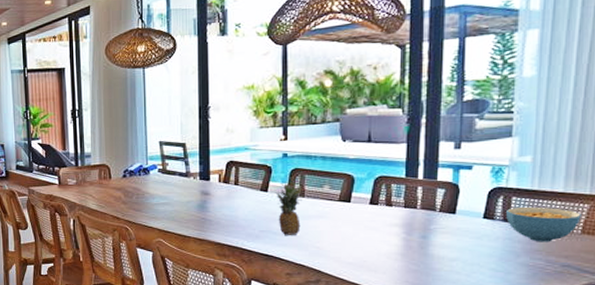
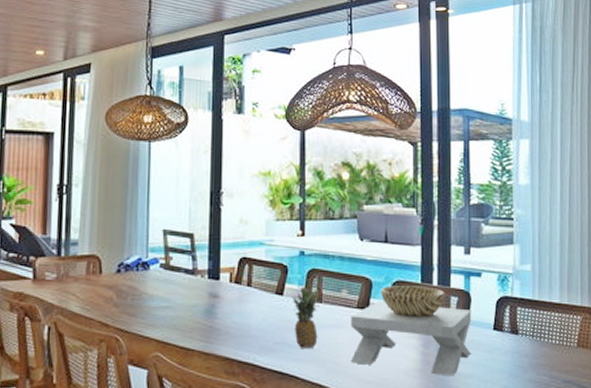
decorative bowl: none [332,180,459,260] -> present [350,286,472,377]
cereal bowl: present [506,206,581,242] -> none [513,317,576,356]

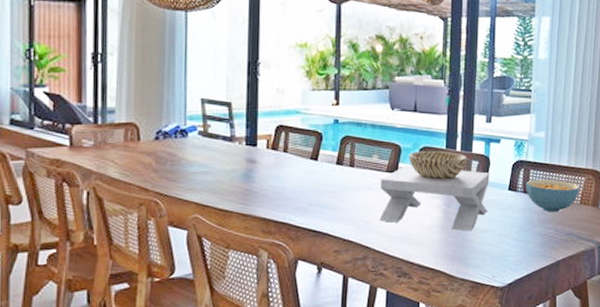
fruit: present [293,286,322,348] -> none [327,152,355,208]
cereal bowl: none [513,317,576,356] -> present [526,179,580,213]

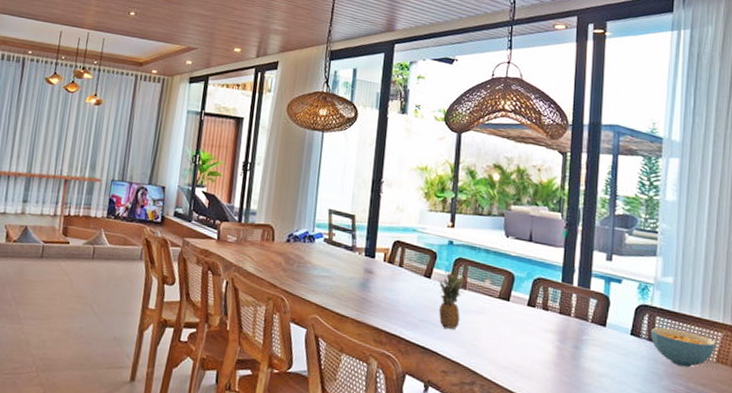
fruit: none [327,152,355,208] -> present [438,272,467,330]
decorative bowl: present [379,151,490,232] -> none [489,281,610,374]

